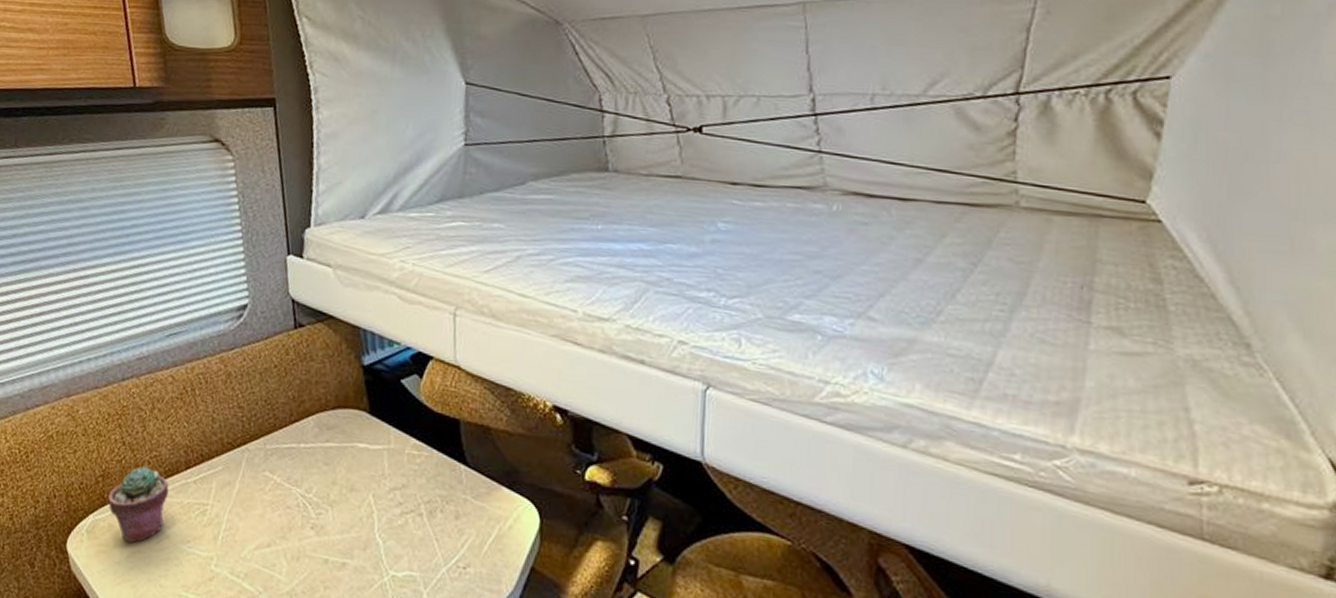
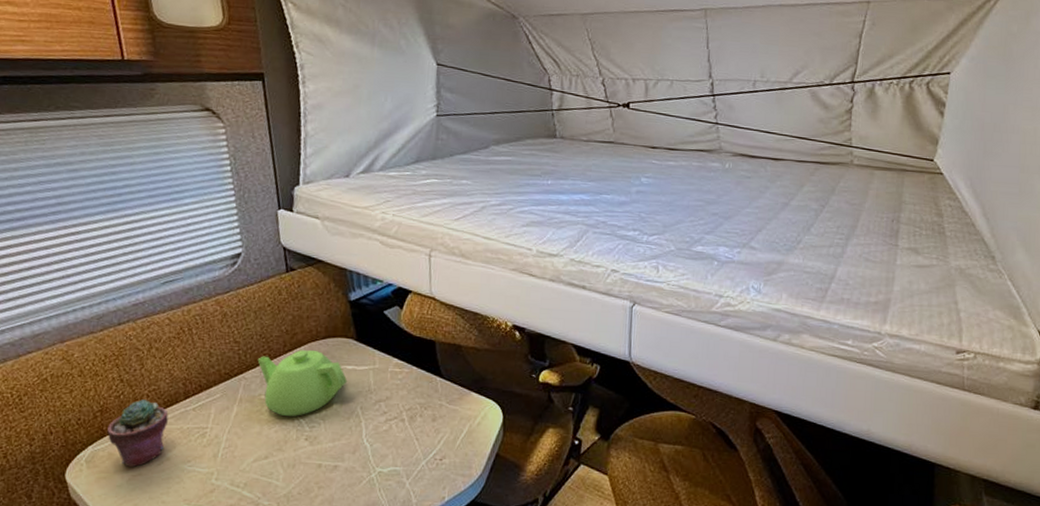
teapot: none [262,421,359,500] -> present [257,350,348,417]

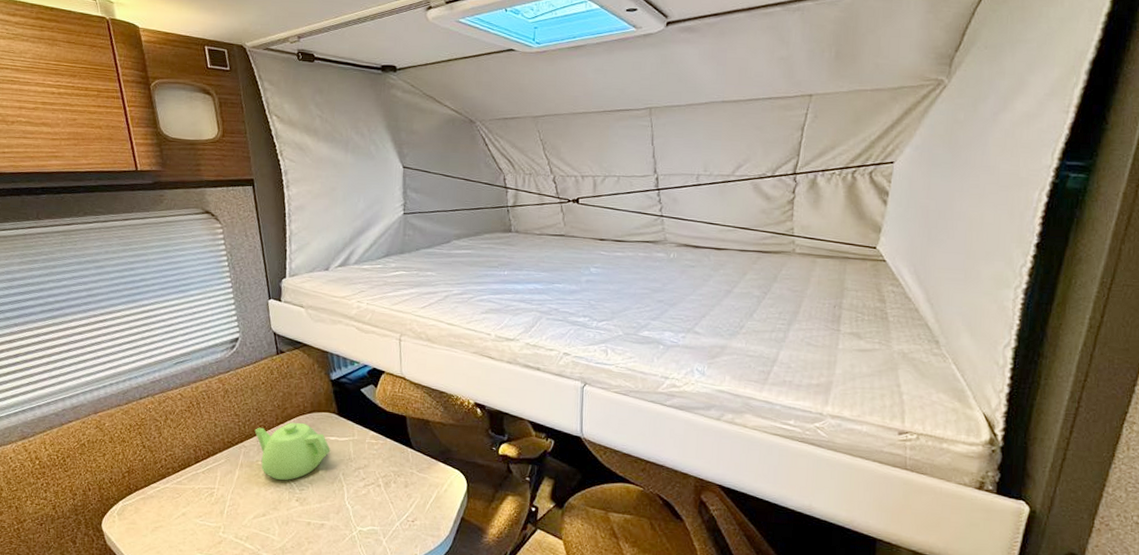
potted succulent: present [107,399,169,467] -> none [134,463,183,520]

